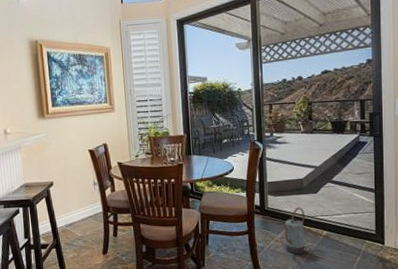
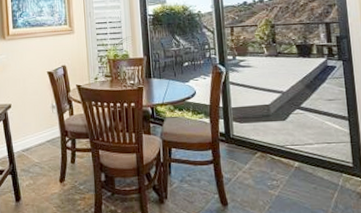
watering can: present [282,207,305,255] -> none [249,135,276,188]

